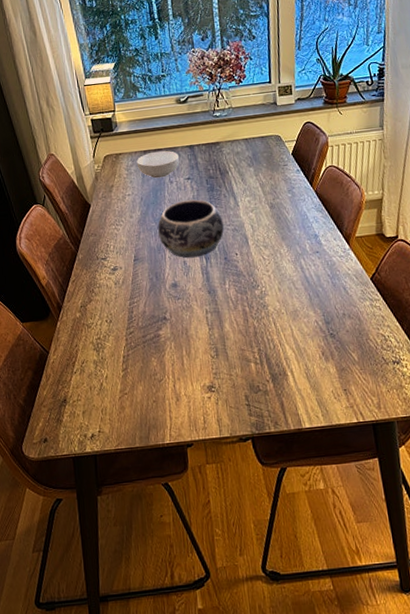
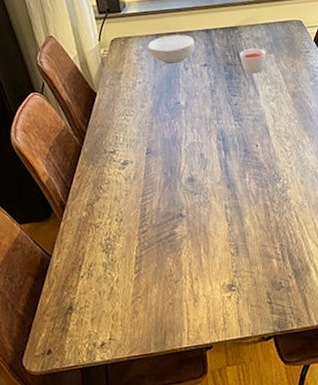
decorative bowl: present [158,199,224,258] -> none [172,87,243,151]
candle: none [220,162,246,187] -> present [239,48,266,74]

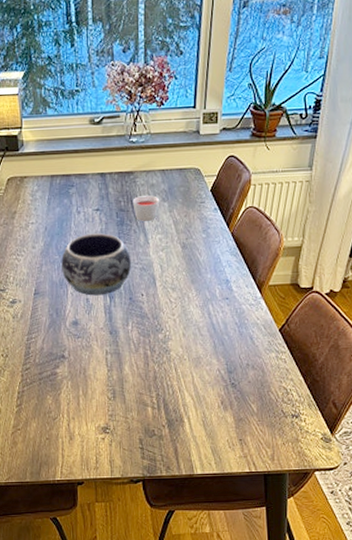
cereal bowl: present [147,34,195,65] -> none [42,176,89,207]
decorative bowl: none [172,87,243,151] -> present [61,233,131,296]

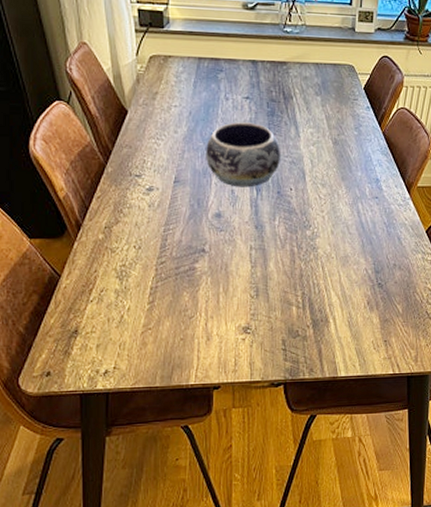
candle: present [132,195,160,222] -> none [284,88,313,115]

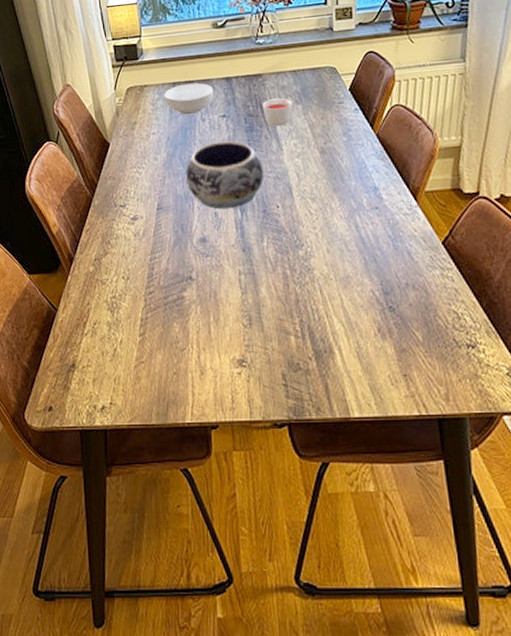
cereal bowl: none [188,60,238,92] -> present [164,83,213,115]
candle: none [284,88,313,115] -> present [262,98,293,127]

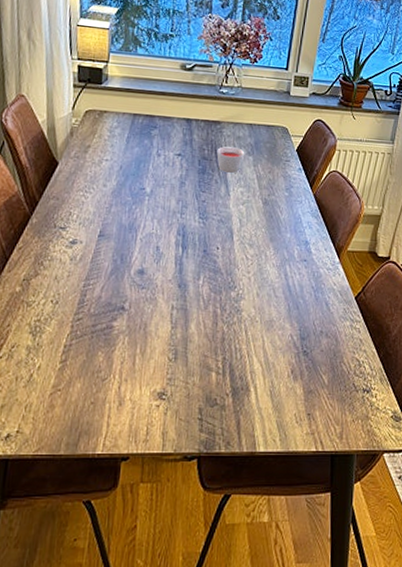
cereal bowl: present [164,83,213,115] -> none [122,117,173,148]
decorative bowl: present [186,141,264,209] -> none [133,178,209,245]

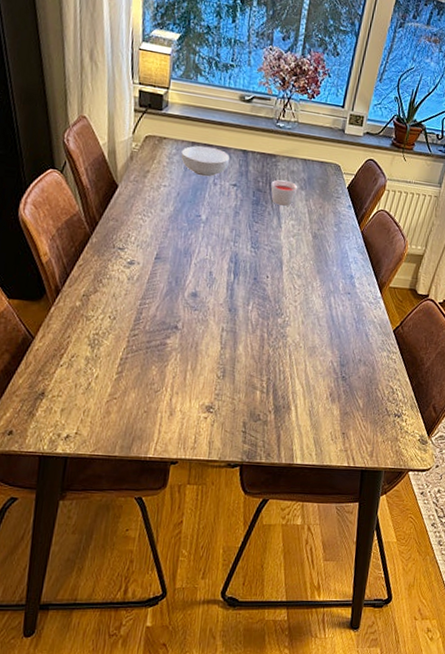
cereal bowl: none [122,117,173,148] -> present [181,146,230,177]

